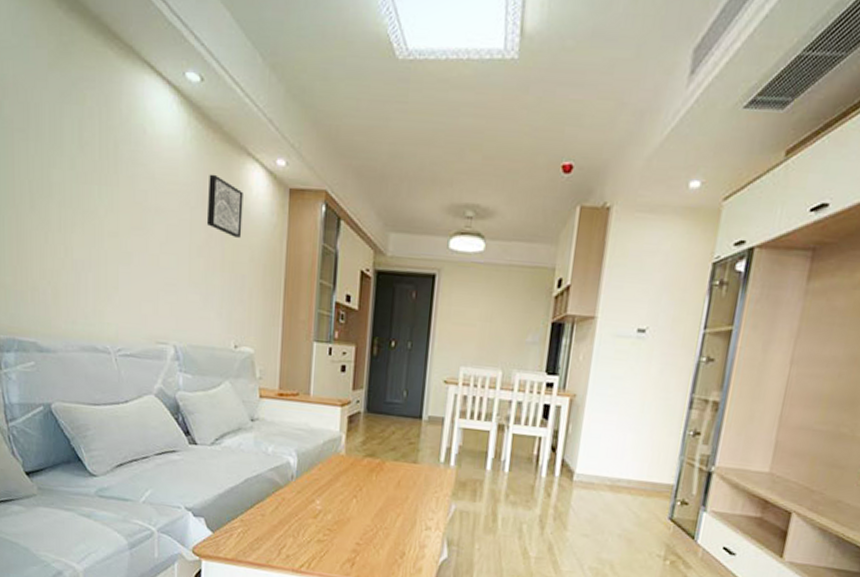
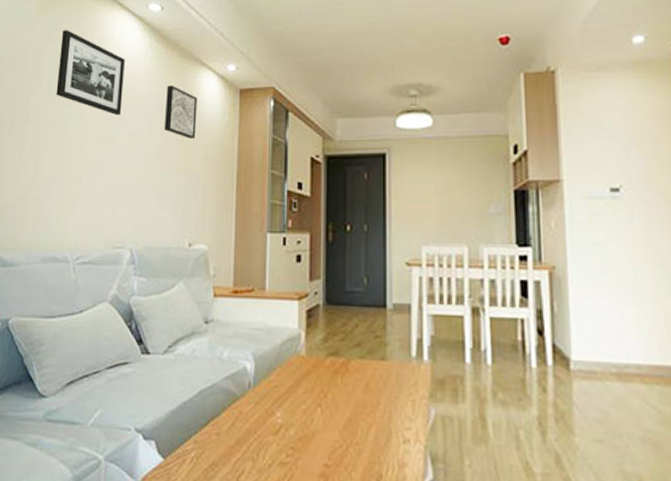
picture frame: none [81,91,160,203] -> present [56,30,125,116]

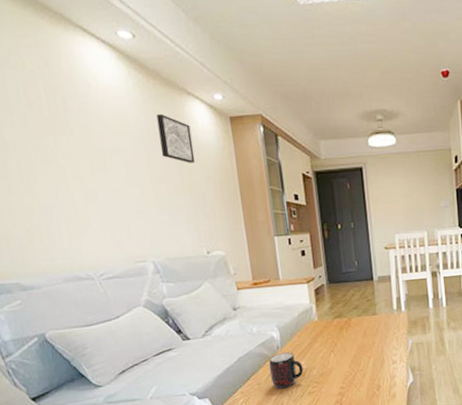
picture frame: present [56,30,125,116] -> none [21,56,114,145]
mug: none [234,394,278,449] -> present [269,352,304,389]

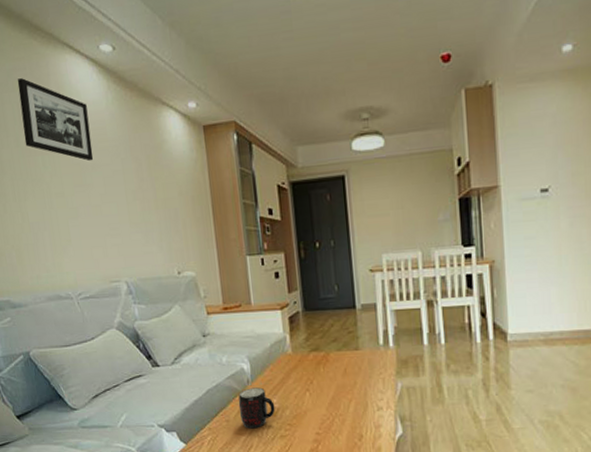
picture frame: none [21,56,114,145] -> present [17,78,94,161]
wall art: present [156,113,196,163] -> none [132,126,169,178]

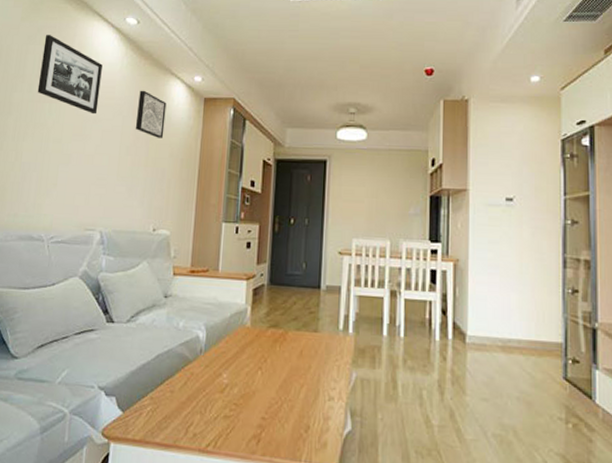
wall art: none [132,126,169,178] -> present [135,90,167,138]
mug: present [238,387,275,429] -> none [185,358,224,404]

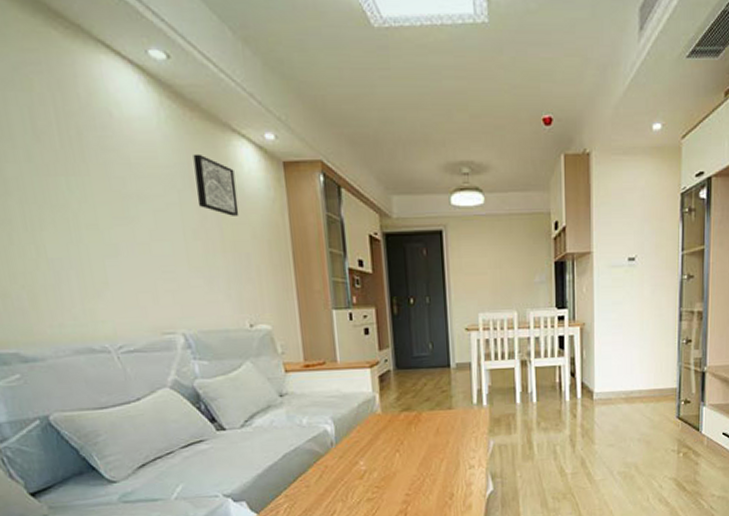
picture frame: present [37,35,103,115] -> none [27,76,140,190]

